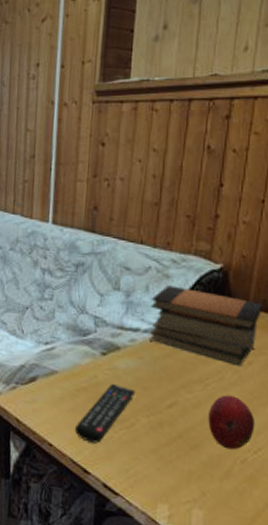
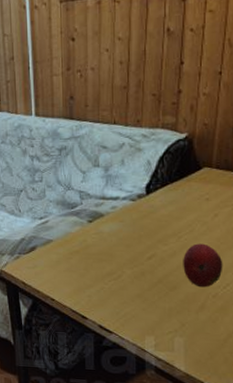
remote control: present [74,383,136,444] -> none [71,244,120,294]
book stack: present [148,285,262,367] -> none [127,157,224,219]

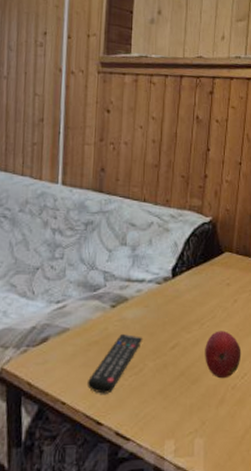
remote control: none [71,244,120,294] -> present [86,333,143,394]

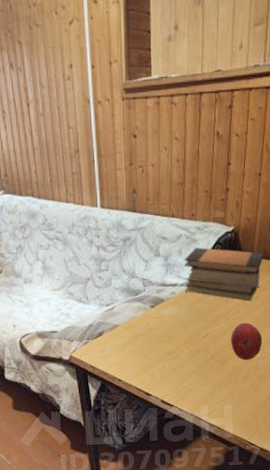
remote control: present [86,333,143,394] -> none [136,327,179,373]
book stack: none [153,238,243,305] -> present [184,247,263,301]

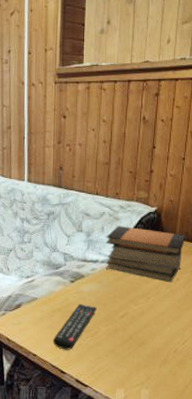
remote control: none [136,327,179,373] -> present [52,303,98,350]
fruit: present [231,322,263,361] -> none [150,304,183,344]

